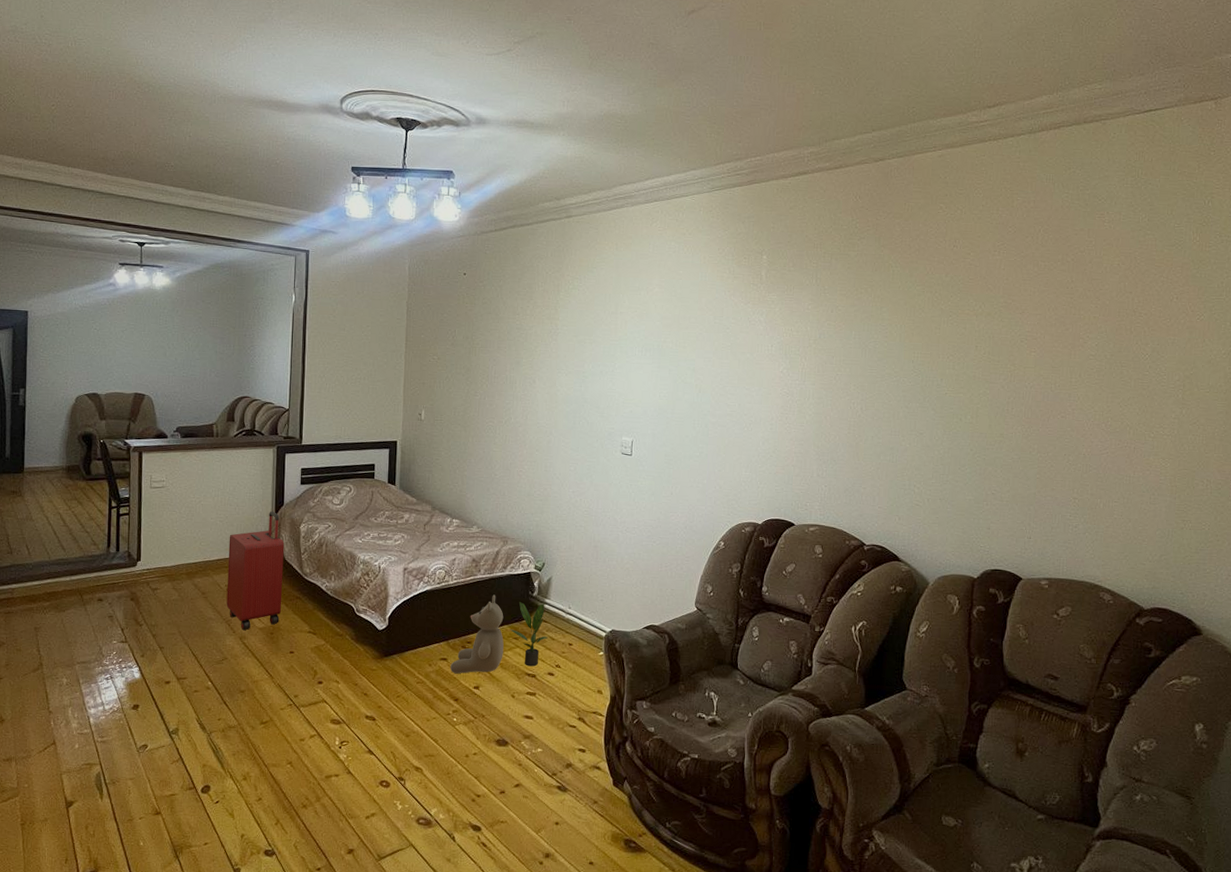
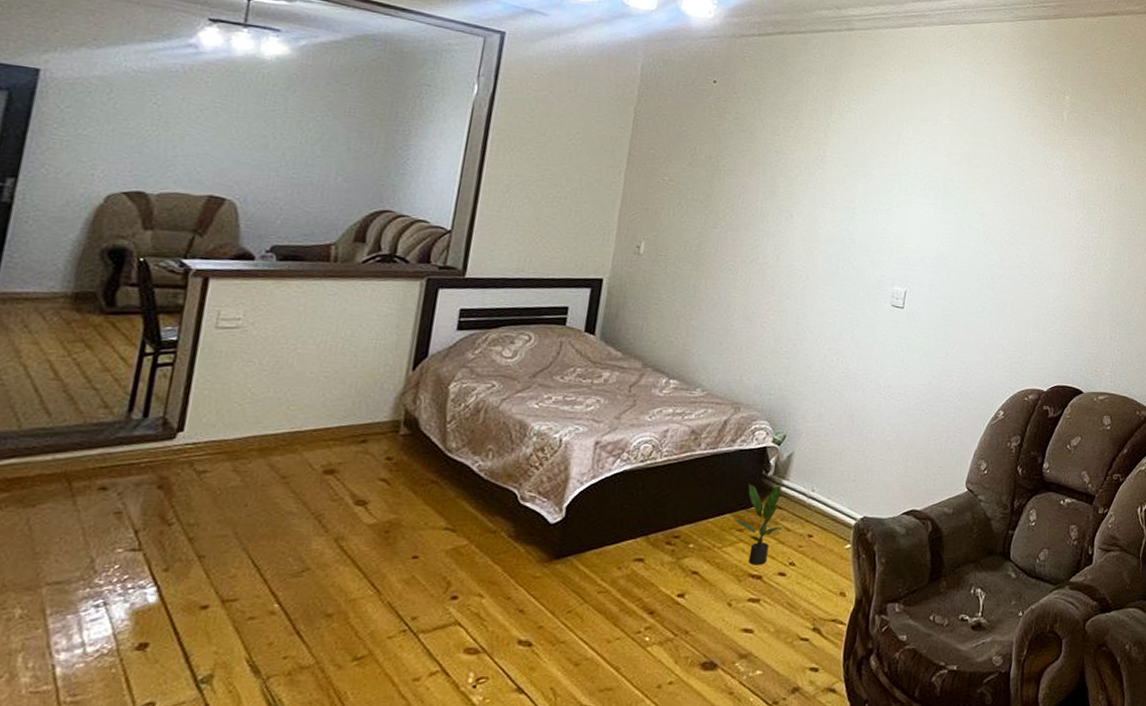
suitcase: present [226,511,285,630] -> none [319,364,423,528]
teddy bear: present [450,594,504,674] -> none [647,475,727,579]

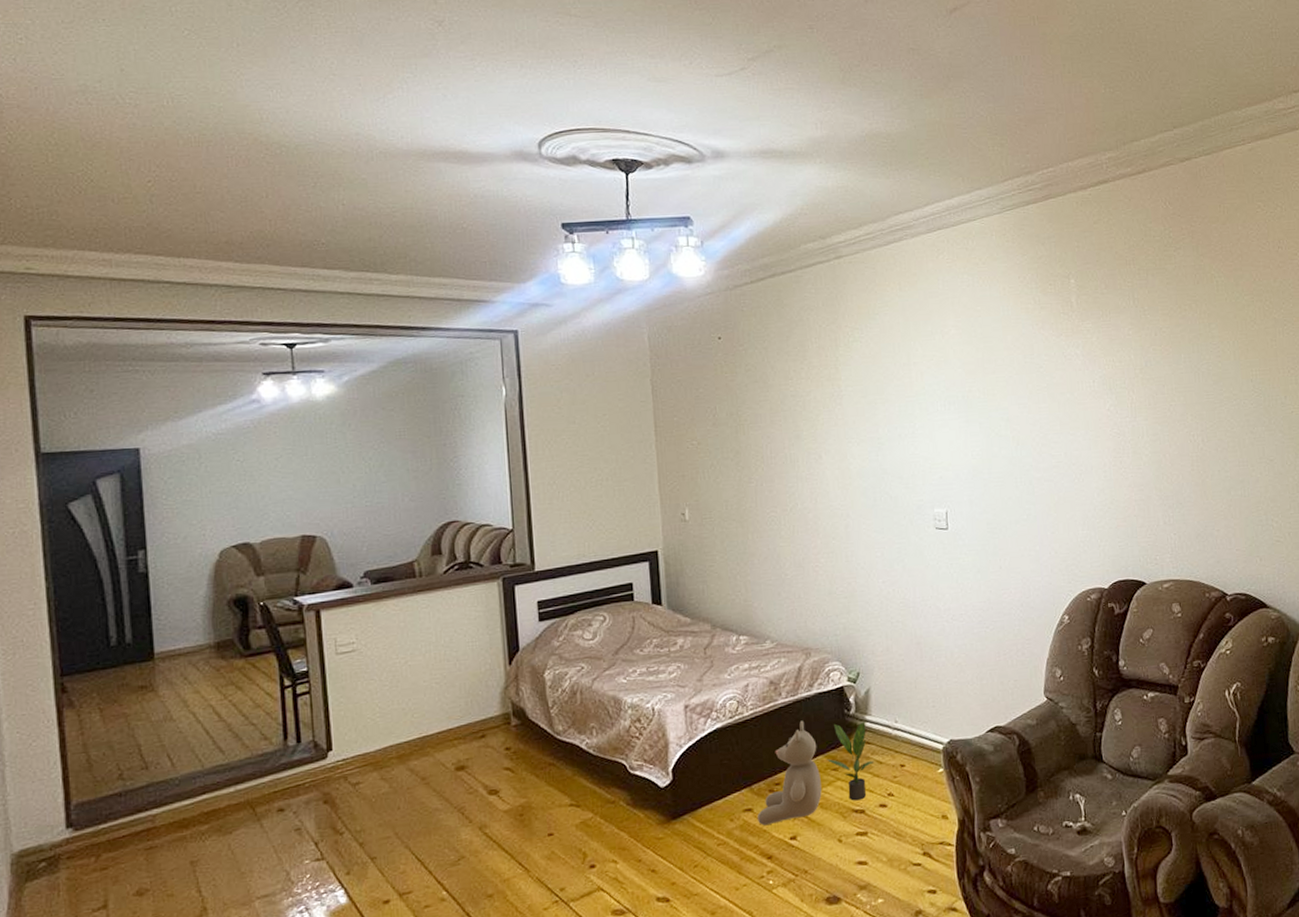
teddy bear: none [647,475,727,579] -> present [758,720,822,826]

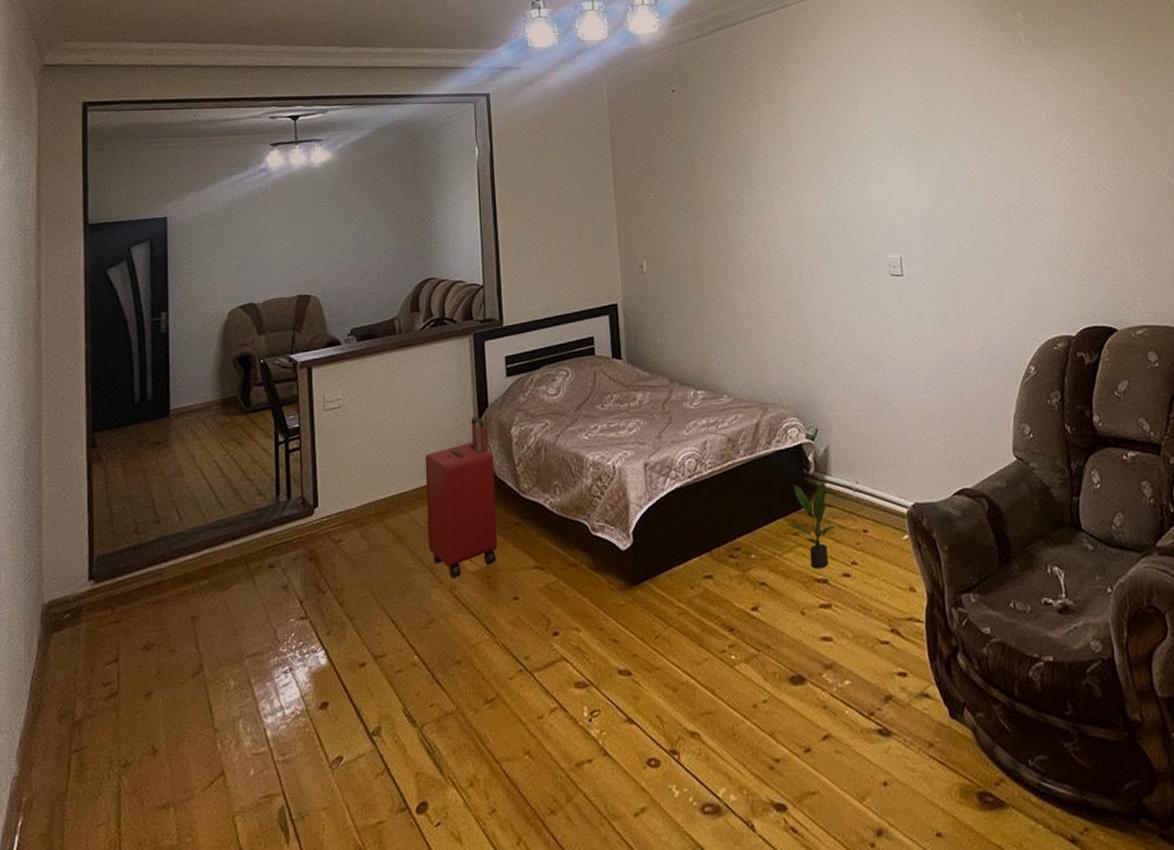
suitcase: none [450,659,530,817] -> present [425,416,497,578]
teddy bear: present [758,720,822,826] -> none [718,480,783,595]

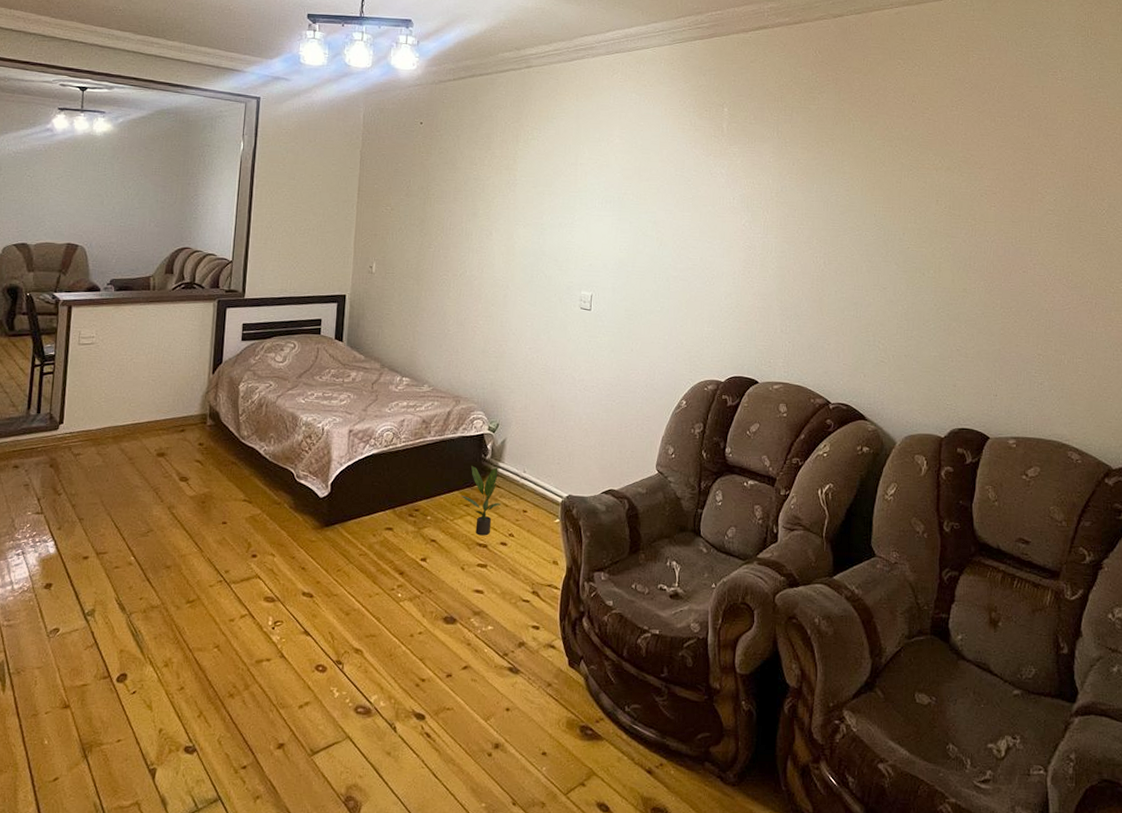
suitcase: present [425,416,497,578] -> none [155,369,222,499]

